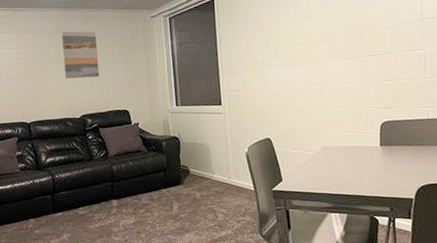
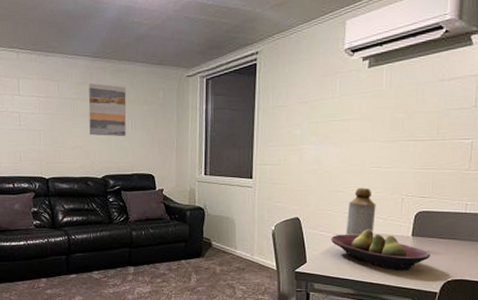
fruit bowl: none [303,143,401,181] -> present [331,230,430,270]
bottle: none [315,103,343,151] -> present [345,187,376,236]

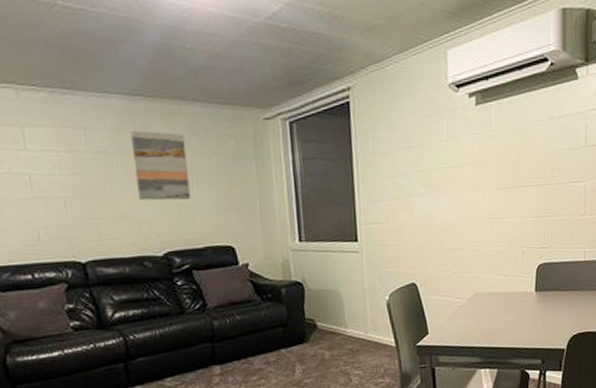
fruit bowl: present [331,230,430,270] -> none [453,289,555,331]
bottle: present [345,187,376,236] -> none [467,242,497,298]

